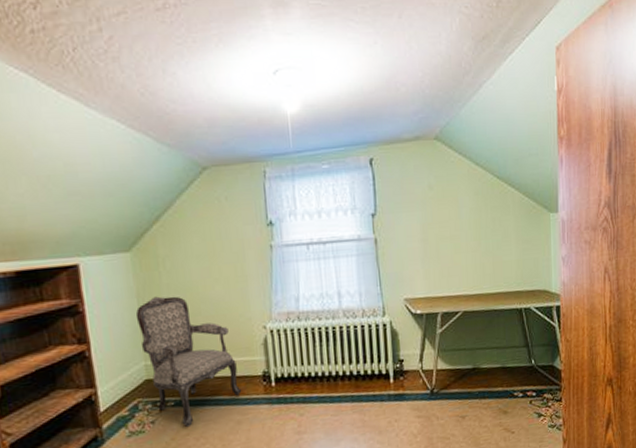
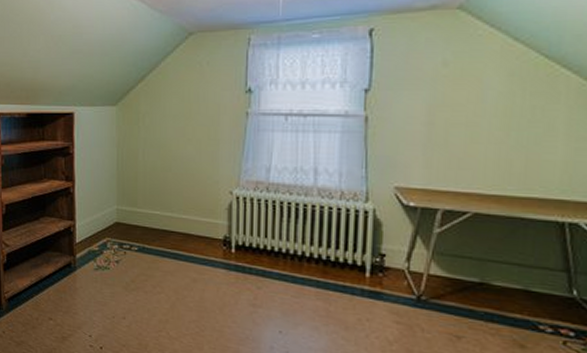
armchair: present [135,296,242,428] -> none [114,148,201,274]

